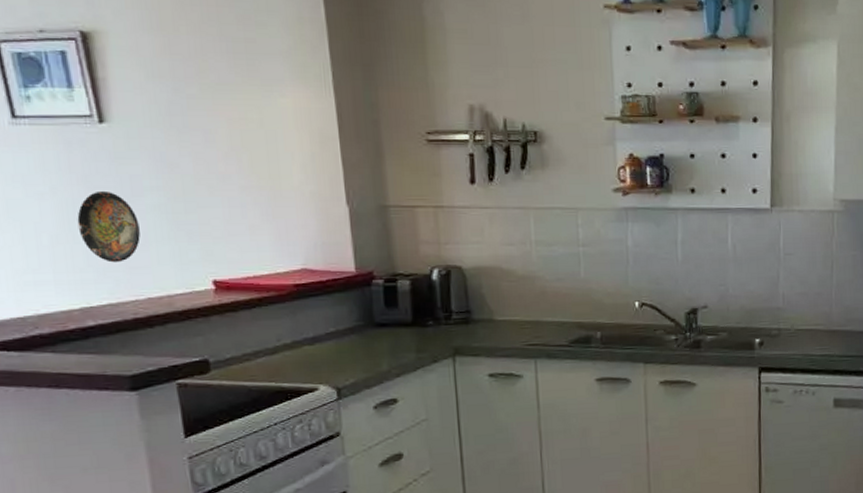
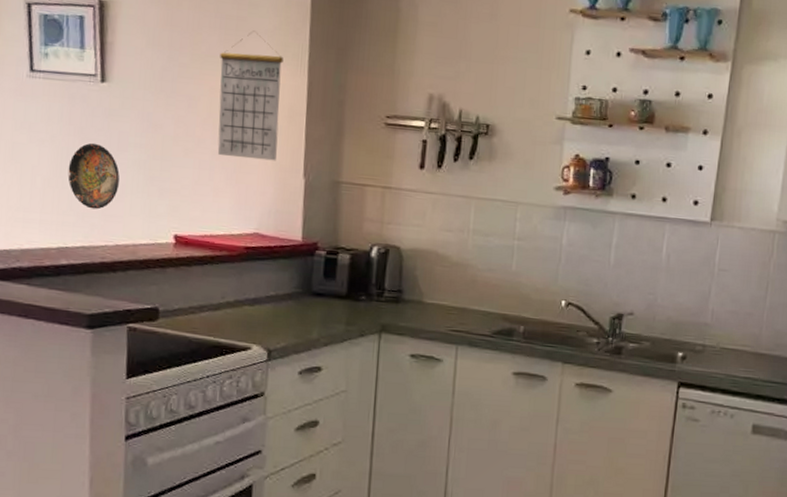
calendar: none [232,52,314,191] -> present [217,30,283,161]

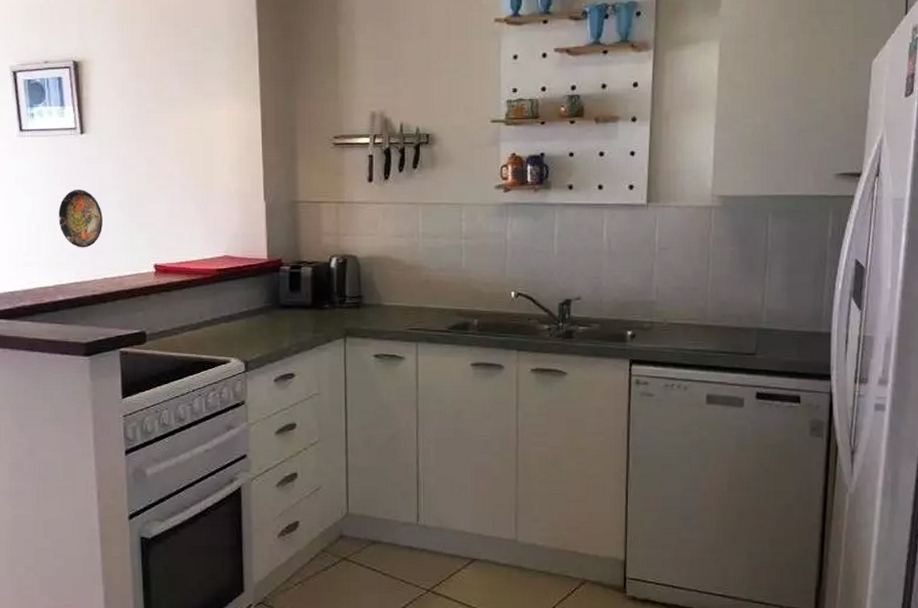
calendar: present [217,30,283,161] -> none [182,73,238,189]

